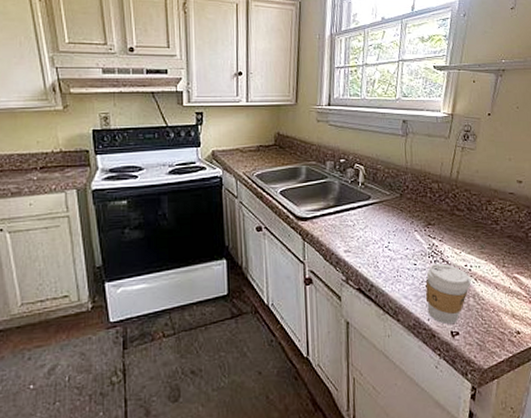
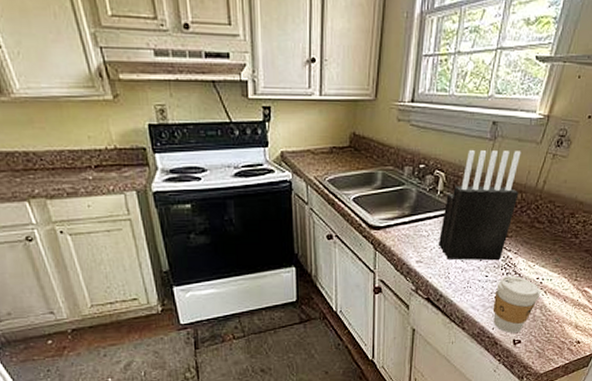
knife block: none [364,144,436,249] -> present [437,149,522,261]

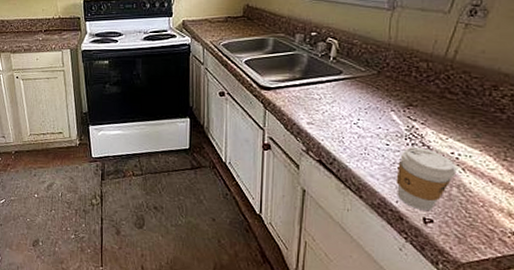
knife block: present [437,149,522,261] -> none [330,19,426,130]

